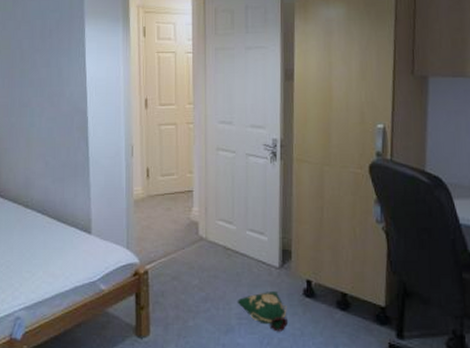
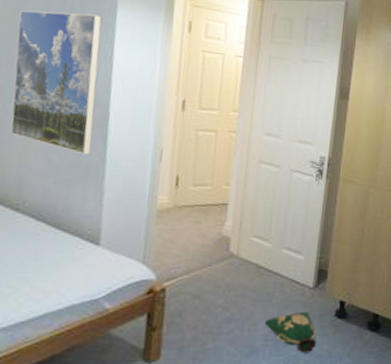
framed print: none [13,33,77,156] -> present [10,10,102,155]

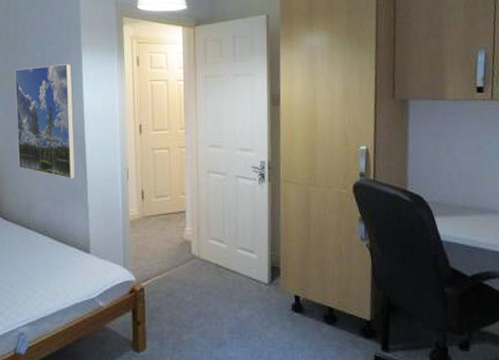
bag: present [264,312,317,353] -> none [228,307,277,345]

